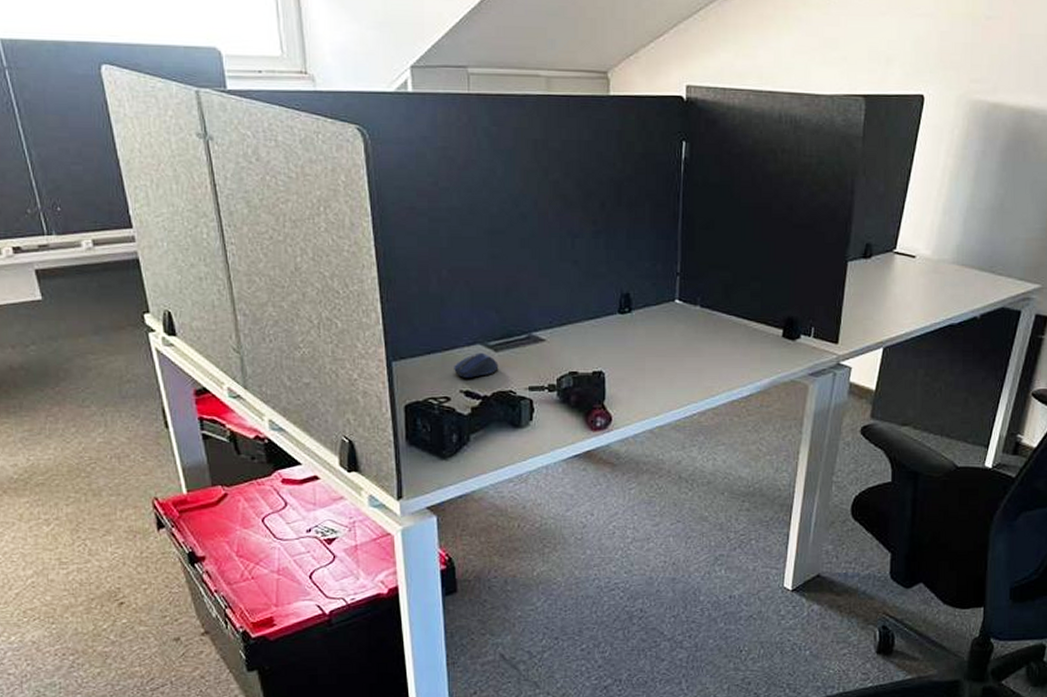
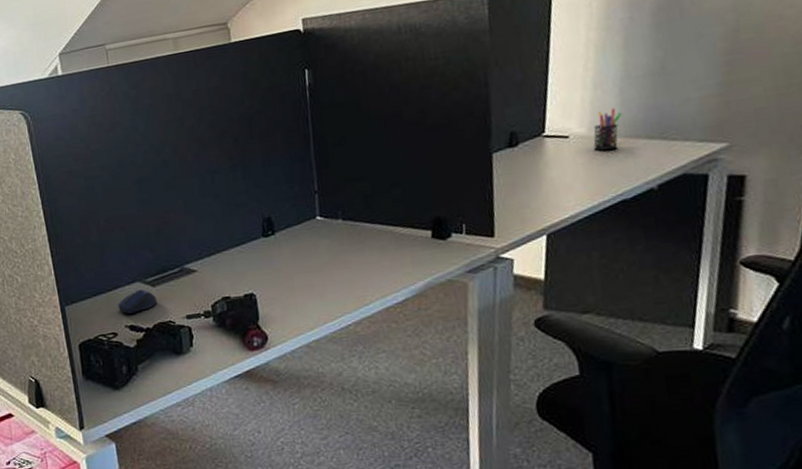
pen holder: none [935,235,963,276] -> present [593,108,623,151]

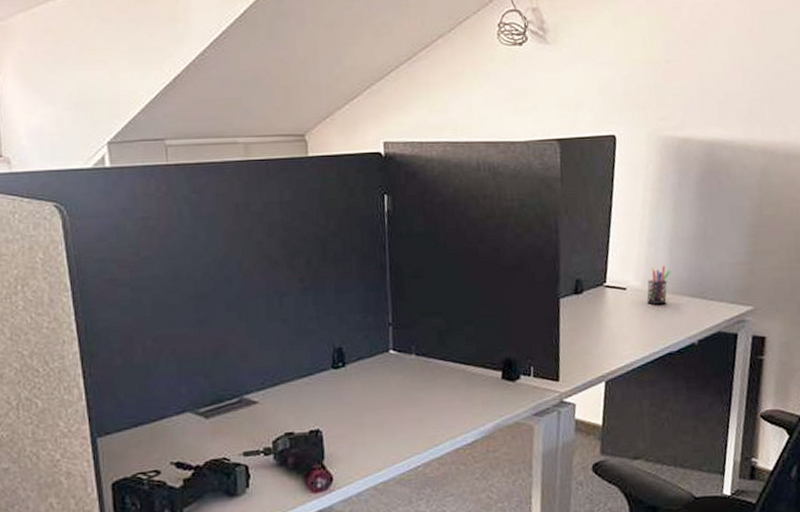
computer mouse: present [118,289,157,314] -> none [163,420,210,449]

